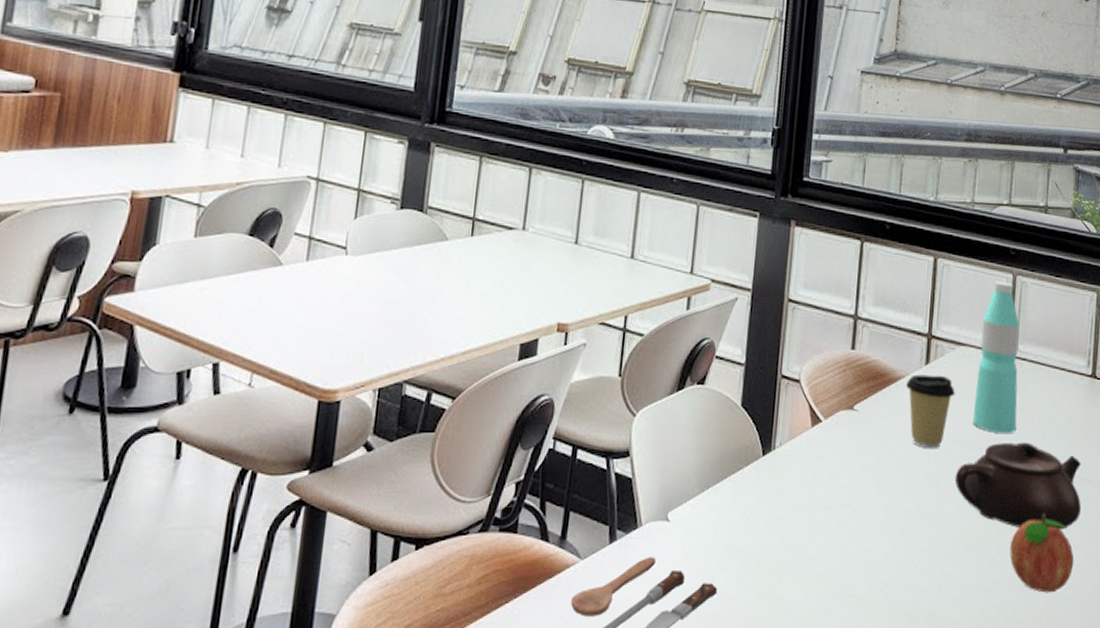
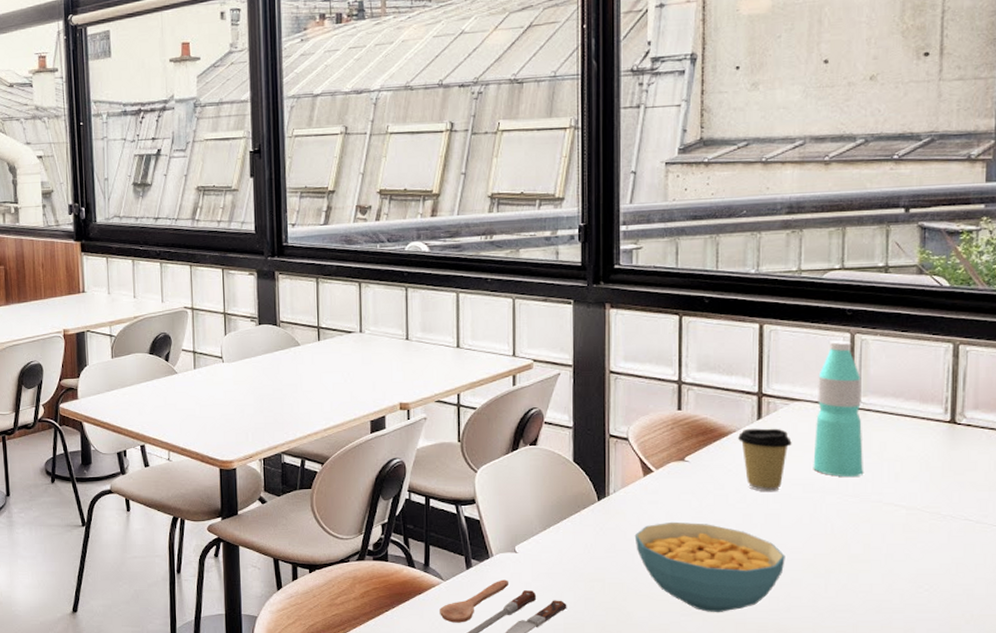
cereal bowl: none [796,482,941,596] -> present [634,521,785,613]
teapot: present [954,442,1081,529] -> none [797,484,943,560]
fruit: present [1010,513,1074,593] -> none [863,546,938,615]

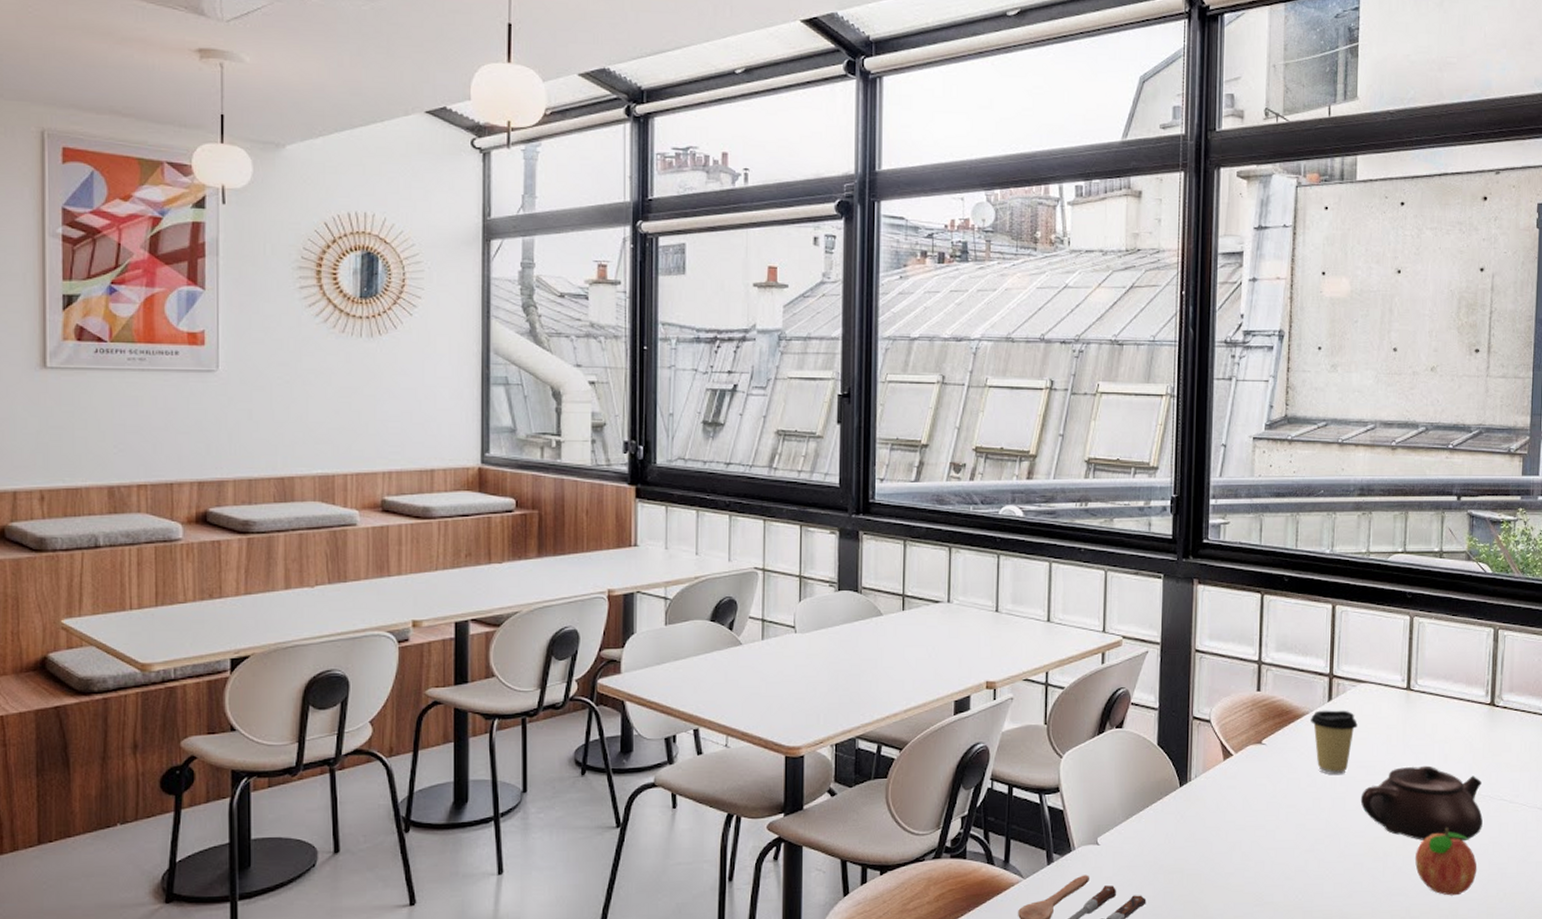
cereal bowl: present [634,521,785,613] -> none [1213,807,1349,902]
teapot: none [797,484,943,560] -> present [1360,765,1483,840]
water bottle: present [813,340,863,477] -> none [1375,623,1418,759]
fruit: none [863,546,938,615] -> present [1415,827,1477,896]

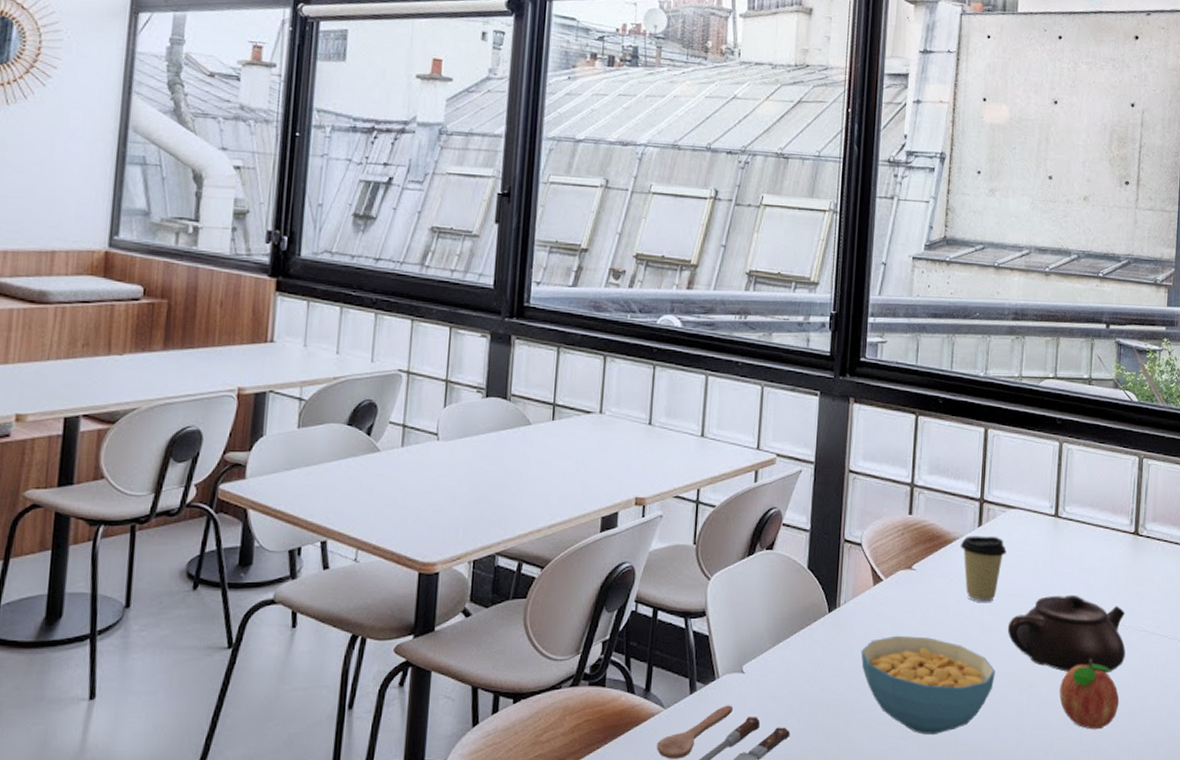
cereal bowl: none [1213,807,1349,902] -> present [861,635,996,736]

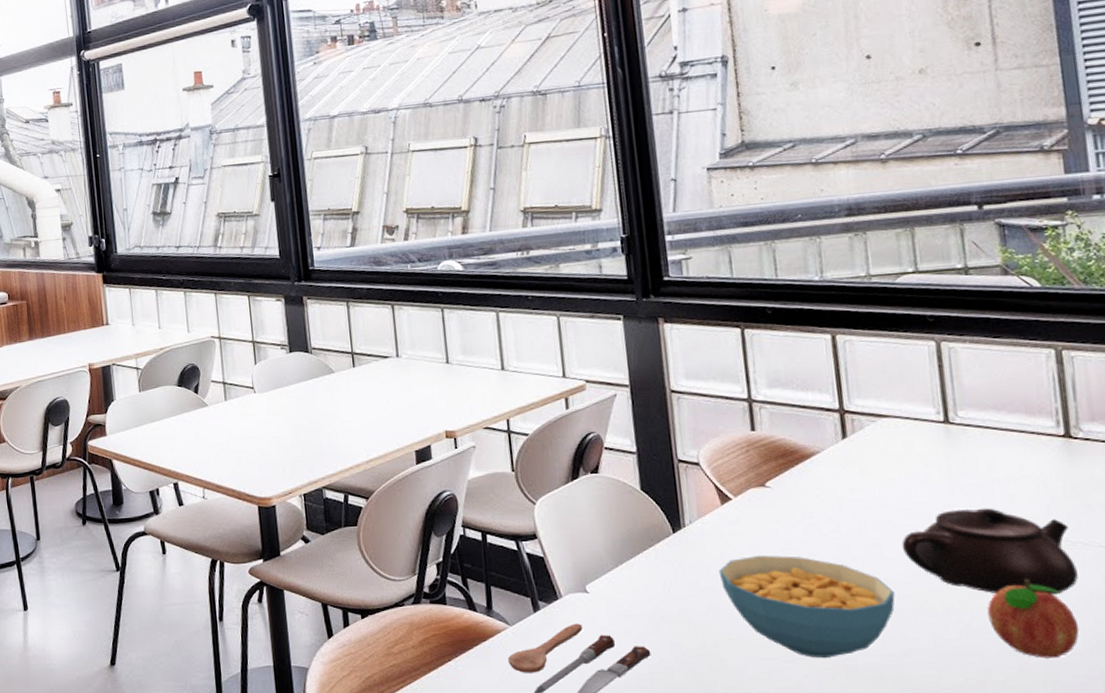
coffee cup: present [961,536,1006,603] -> none [823,448,885,520]

